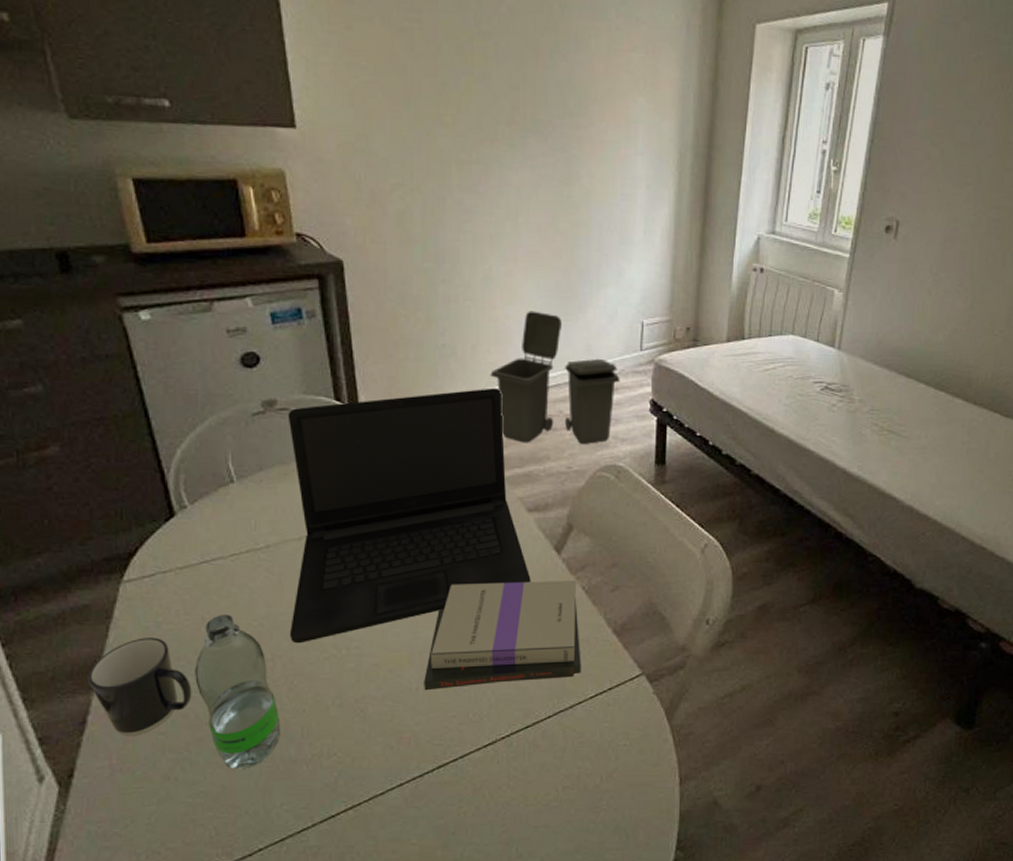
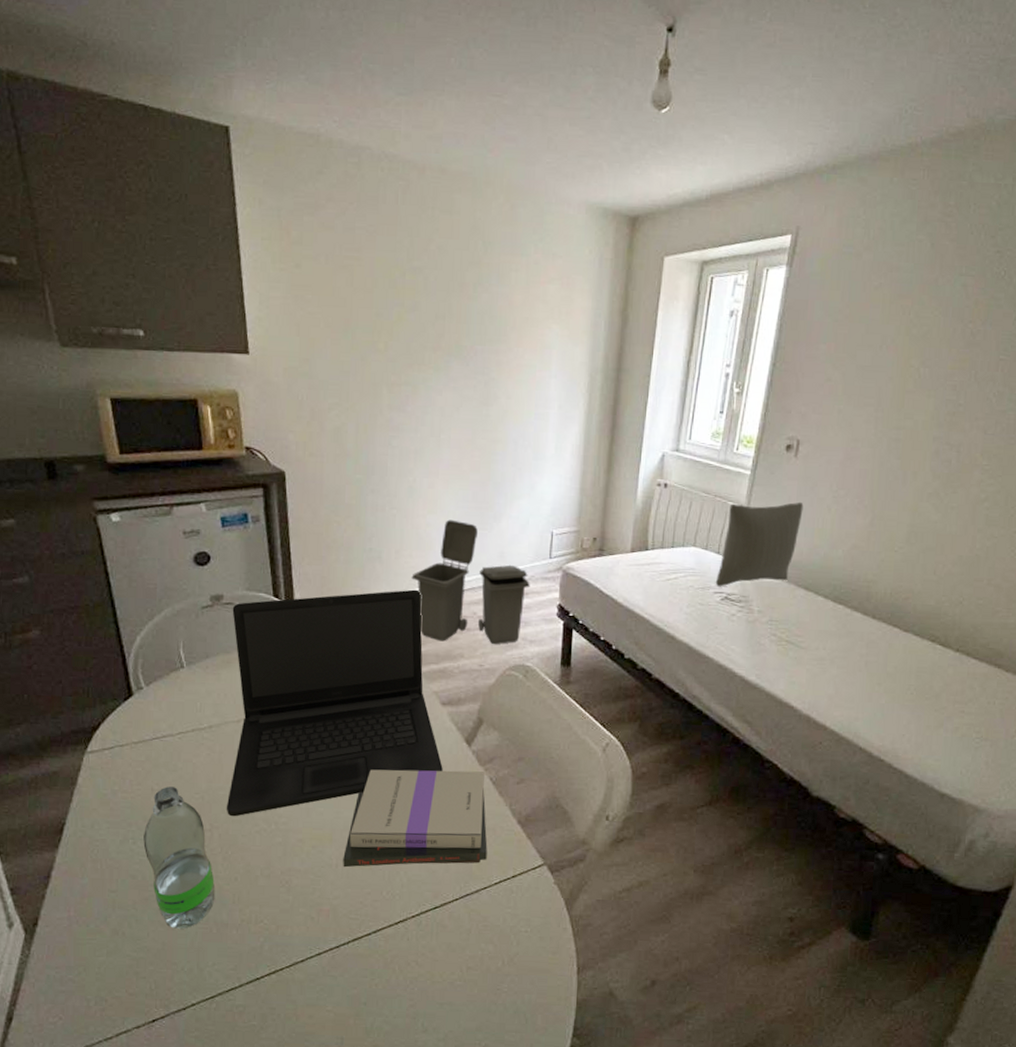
mug: present [87,637,192,736] -> none [53,803,141,892]
pillow: none [815,285,904,376] -> present [715,501,804,587]

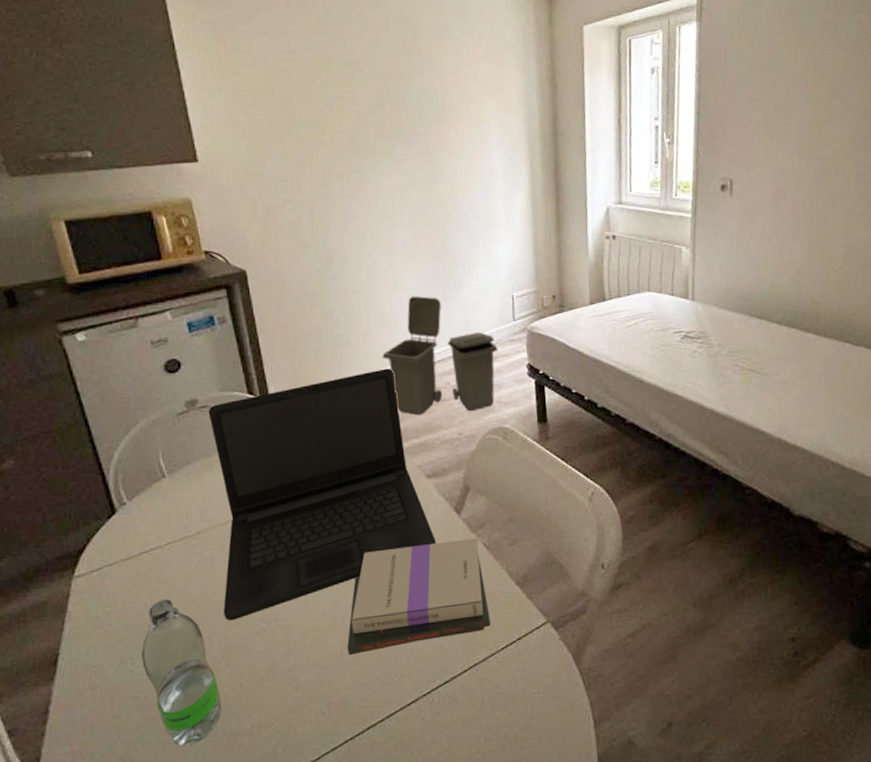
pillow: present [715,501,804,587] -> none [673,236,746,327]

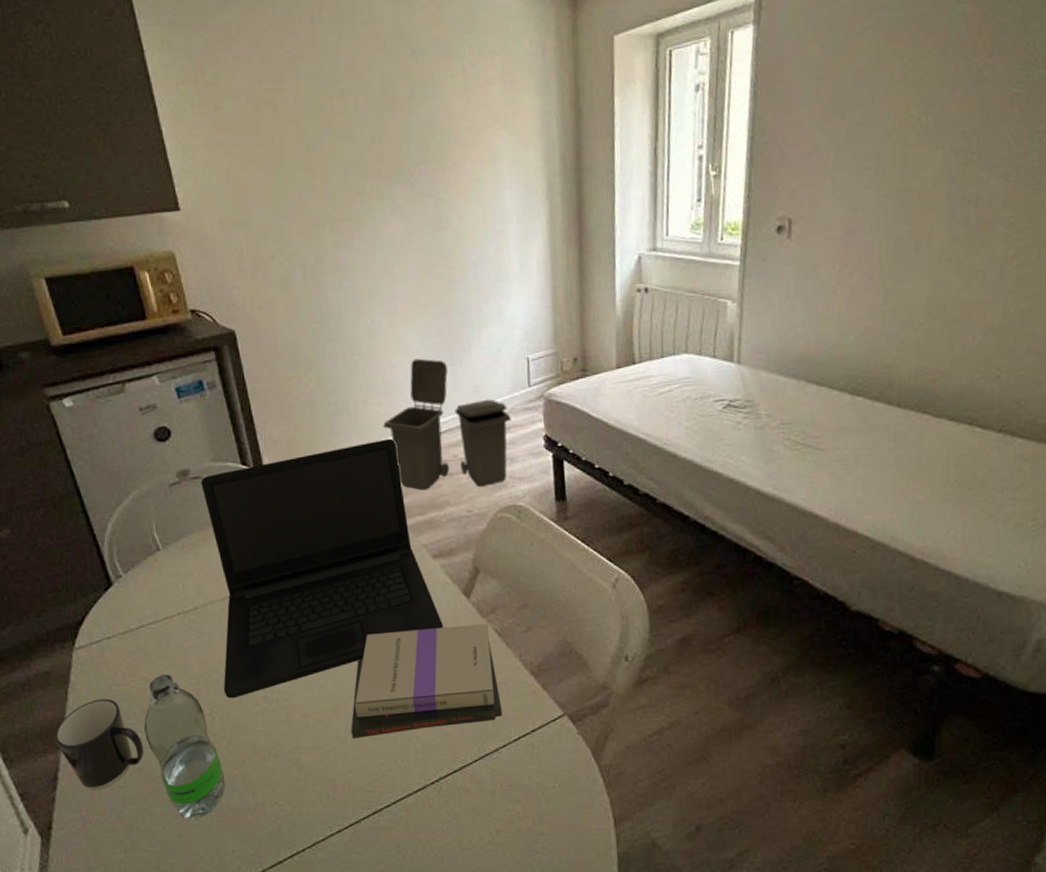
mug: none [48,626,141,722] -> present [54,698,145,790]

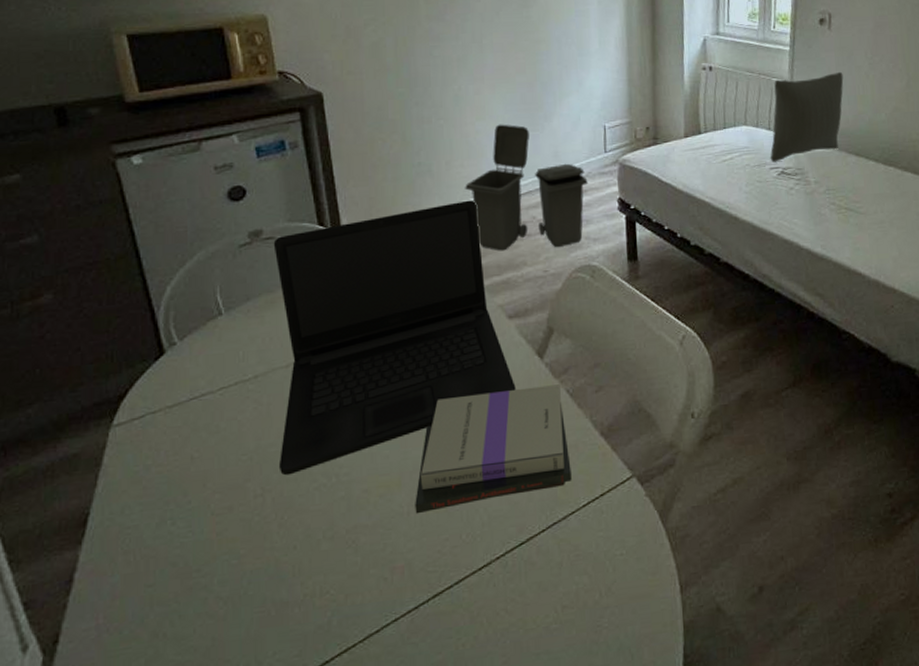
mug: present [54,698,145,790] -> none [75,482,181,592]
bottle: present [144,674,226,819] -> none [184,451,272,618]
pillow: none [714,287,805,394] -> present [770,71,844,163]

